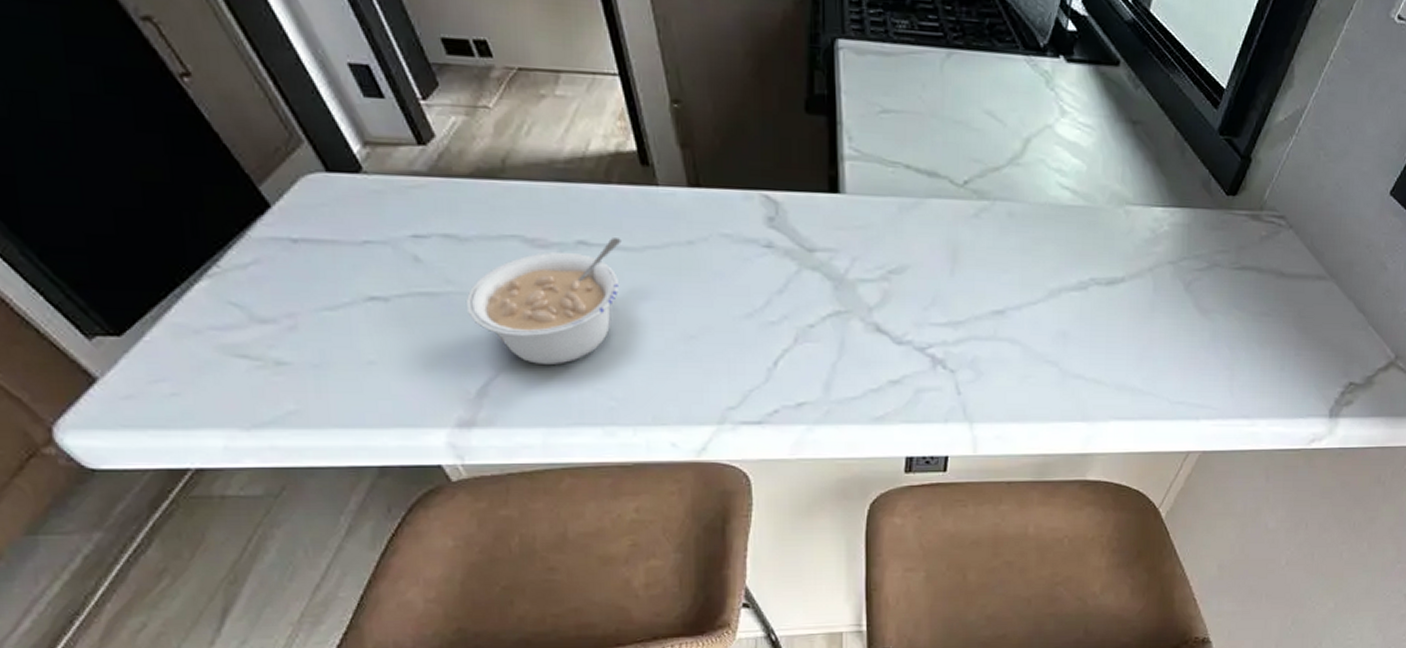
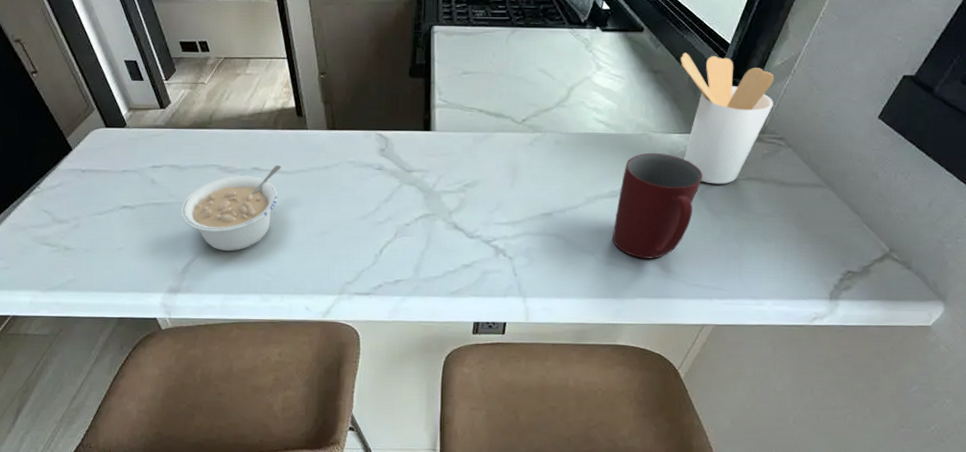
mug: none [1080,232,1190,370] -> present [612,153,702,259]
utensil holder: none [1164,97,1276,275] -> present [680,52,774,185]

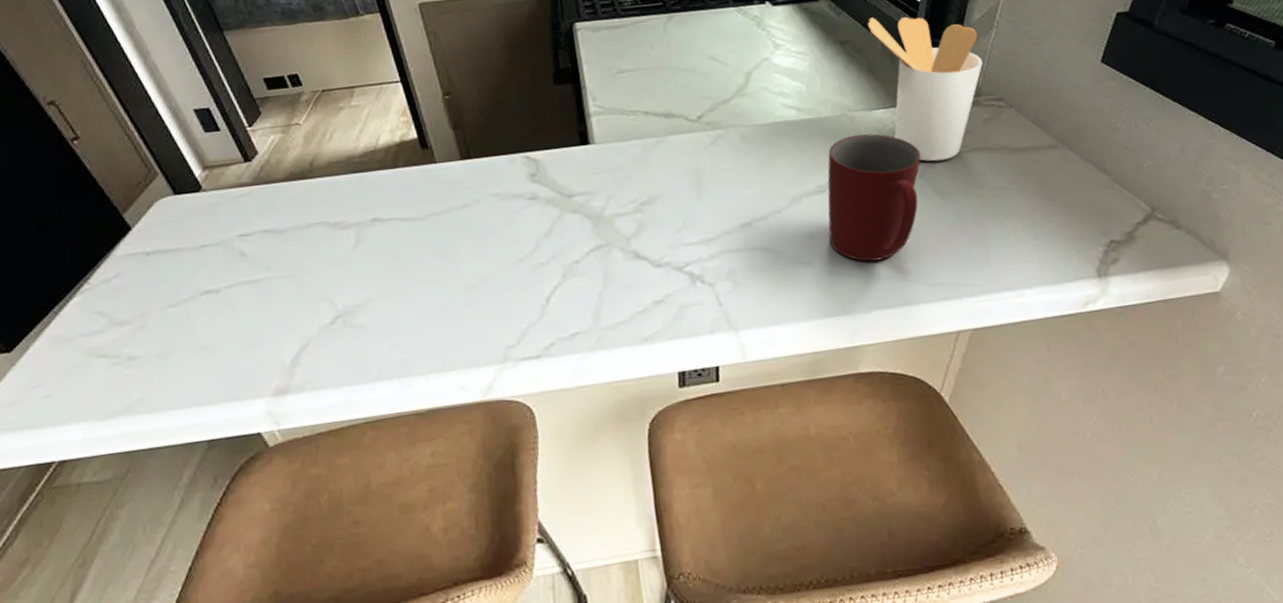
legume: present [180,165,281,252] -> none [281,211,408,330]

